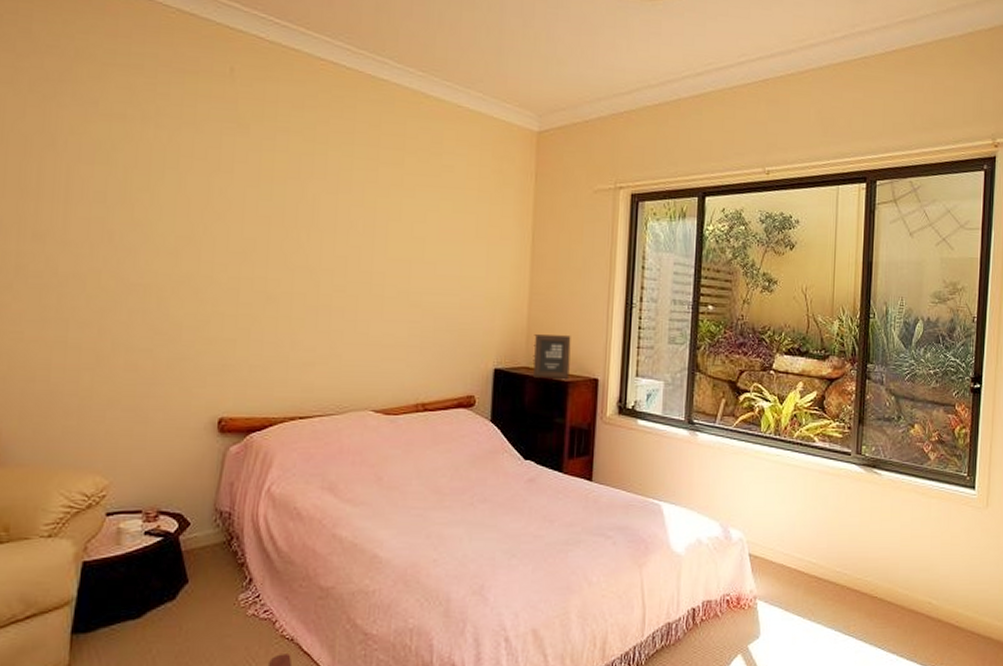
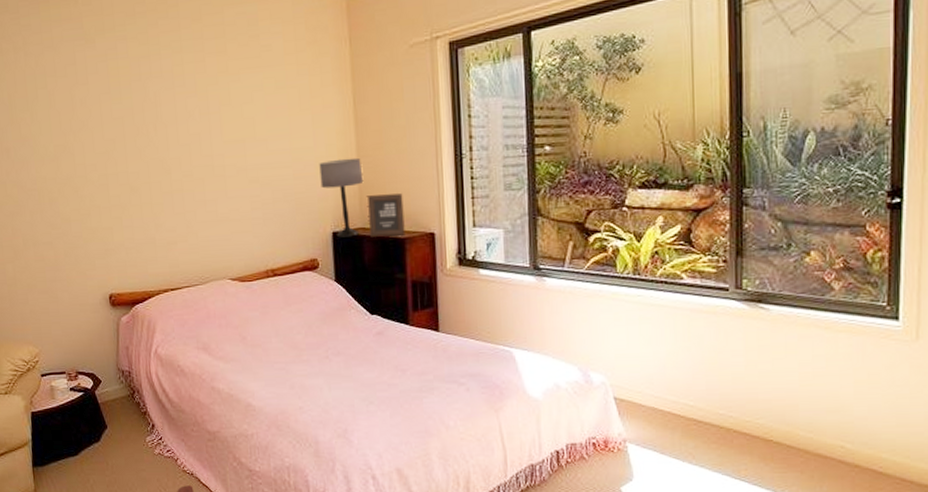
table lamp: none [488,293,534,376] -> present [319,157,364,238]

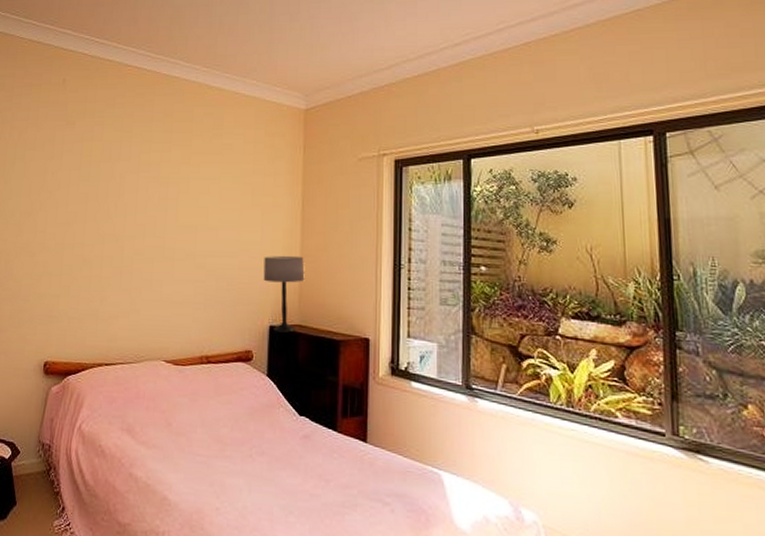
picture frame: present [368,193,405,237] -> none [306,294,341,338]

